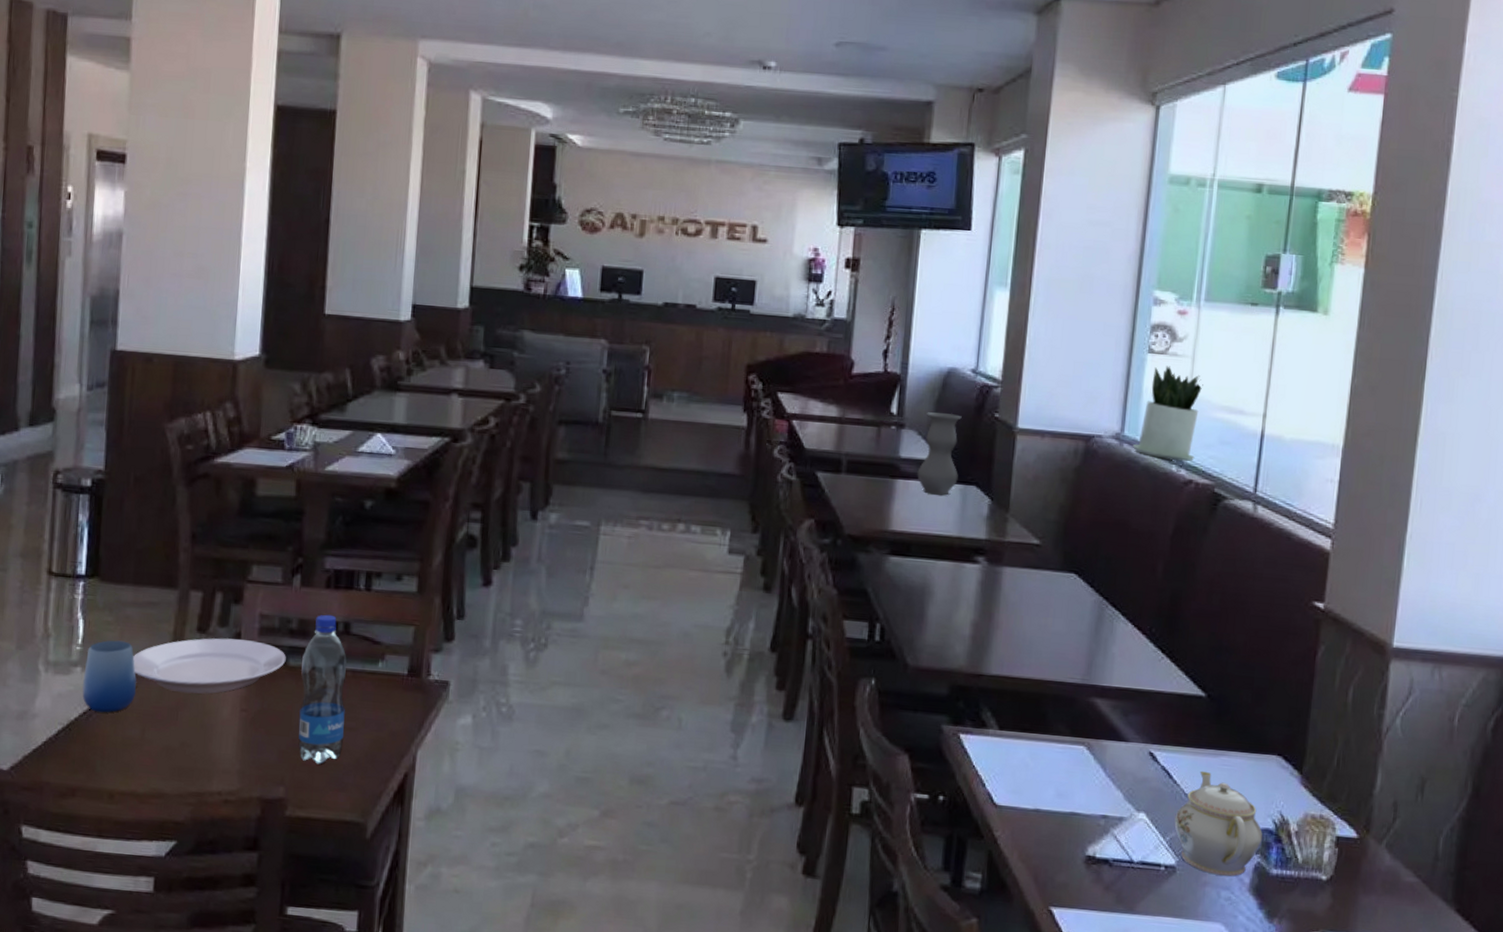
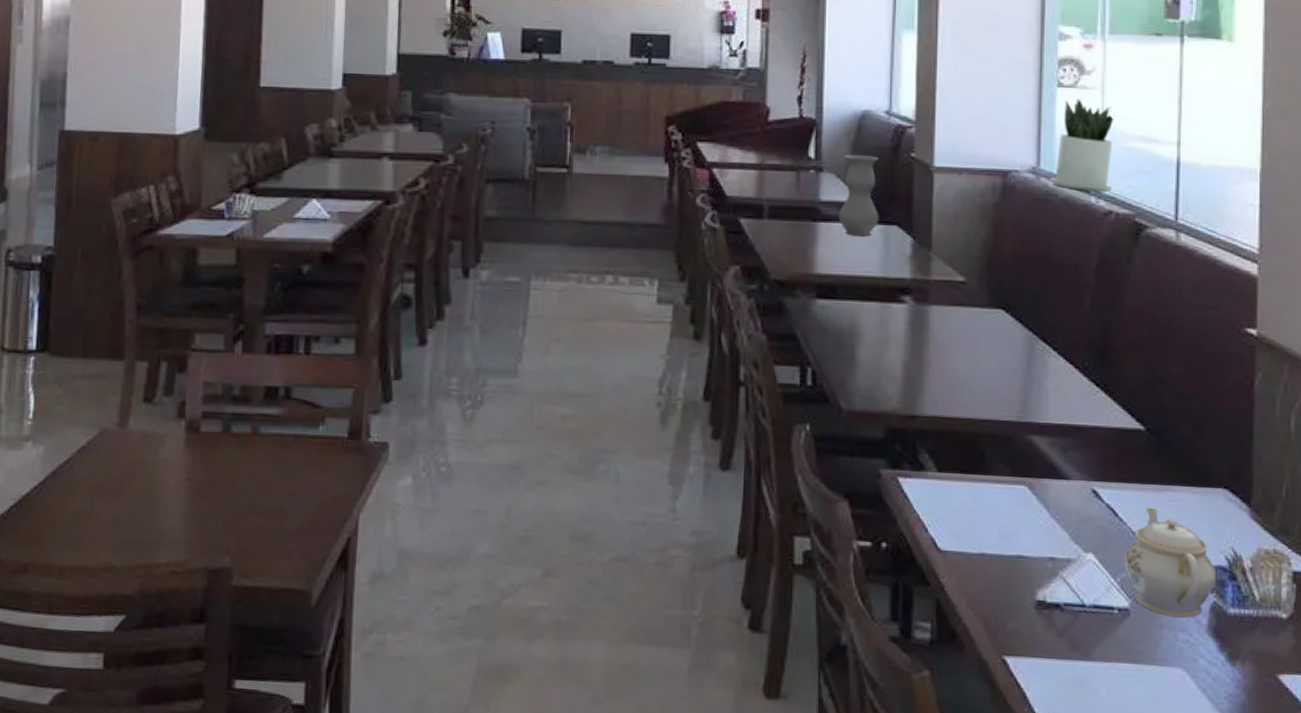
cup: present [82,640,136,713] -> none [33,413,85,487]
plate: present [133,638,286,694] -> none [82,407,230,465]
bottle: present [298,614,347,765] -> none [242,380,289,532]

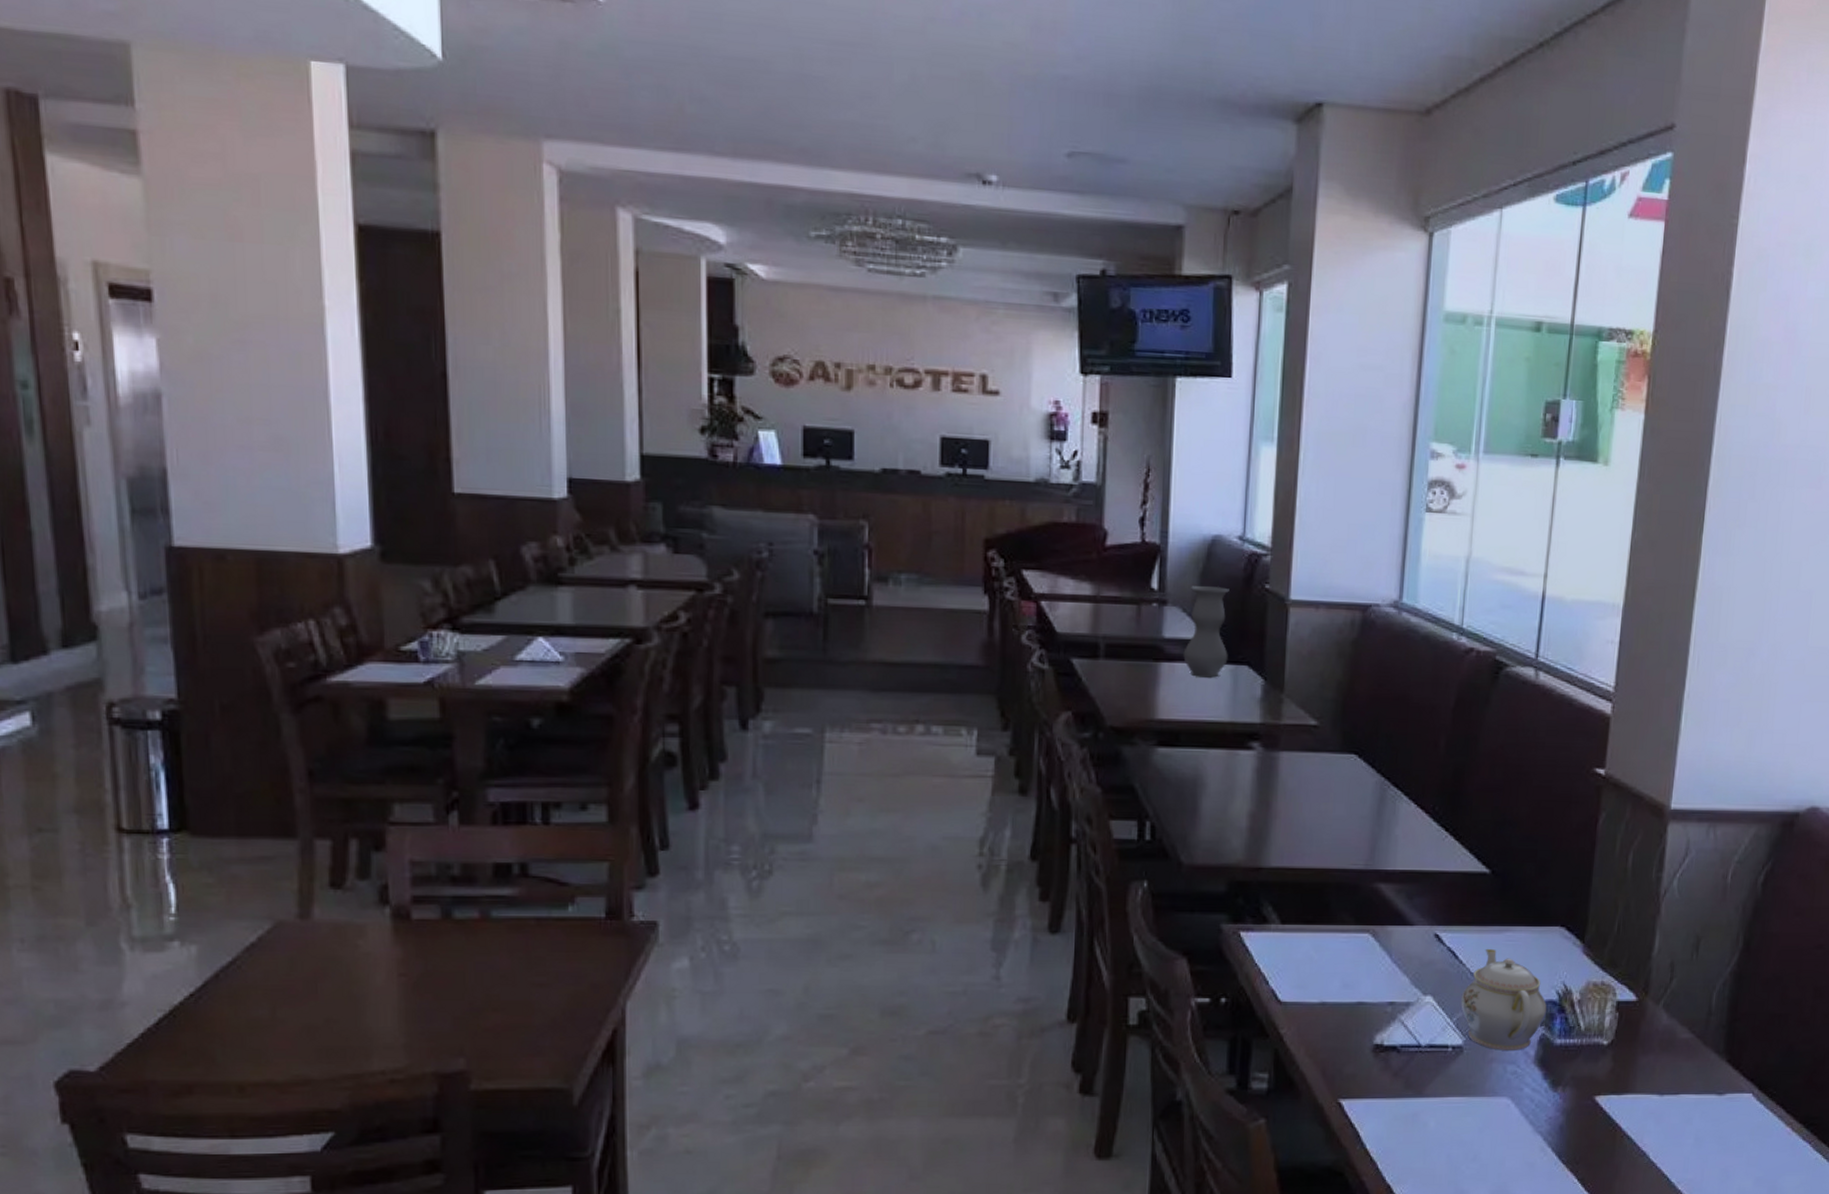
planter: present [1050,99,1115,193] -> none [1412,525,1483,629]

